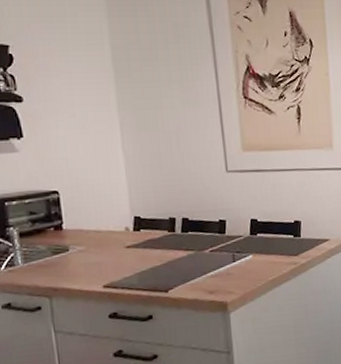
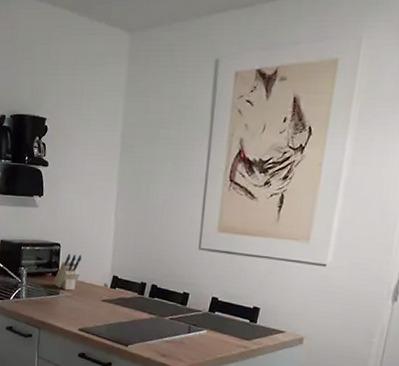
knife block: none [57,199,93,244] -> present [52,253,82,291]

